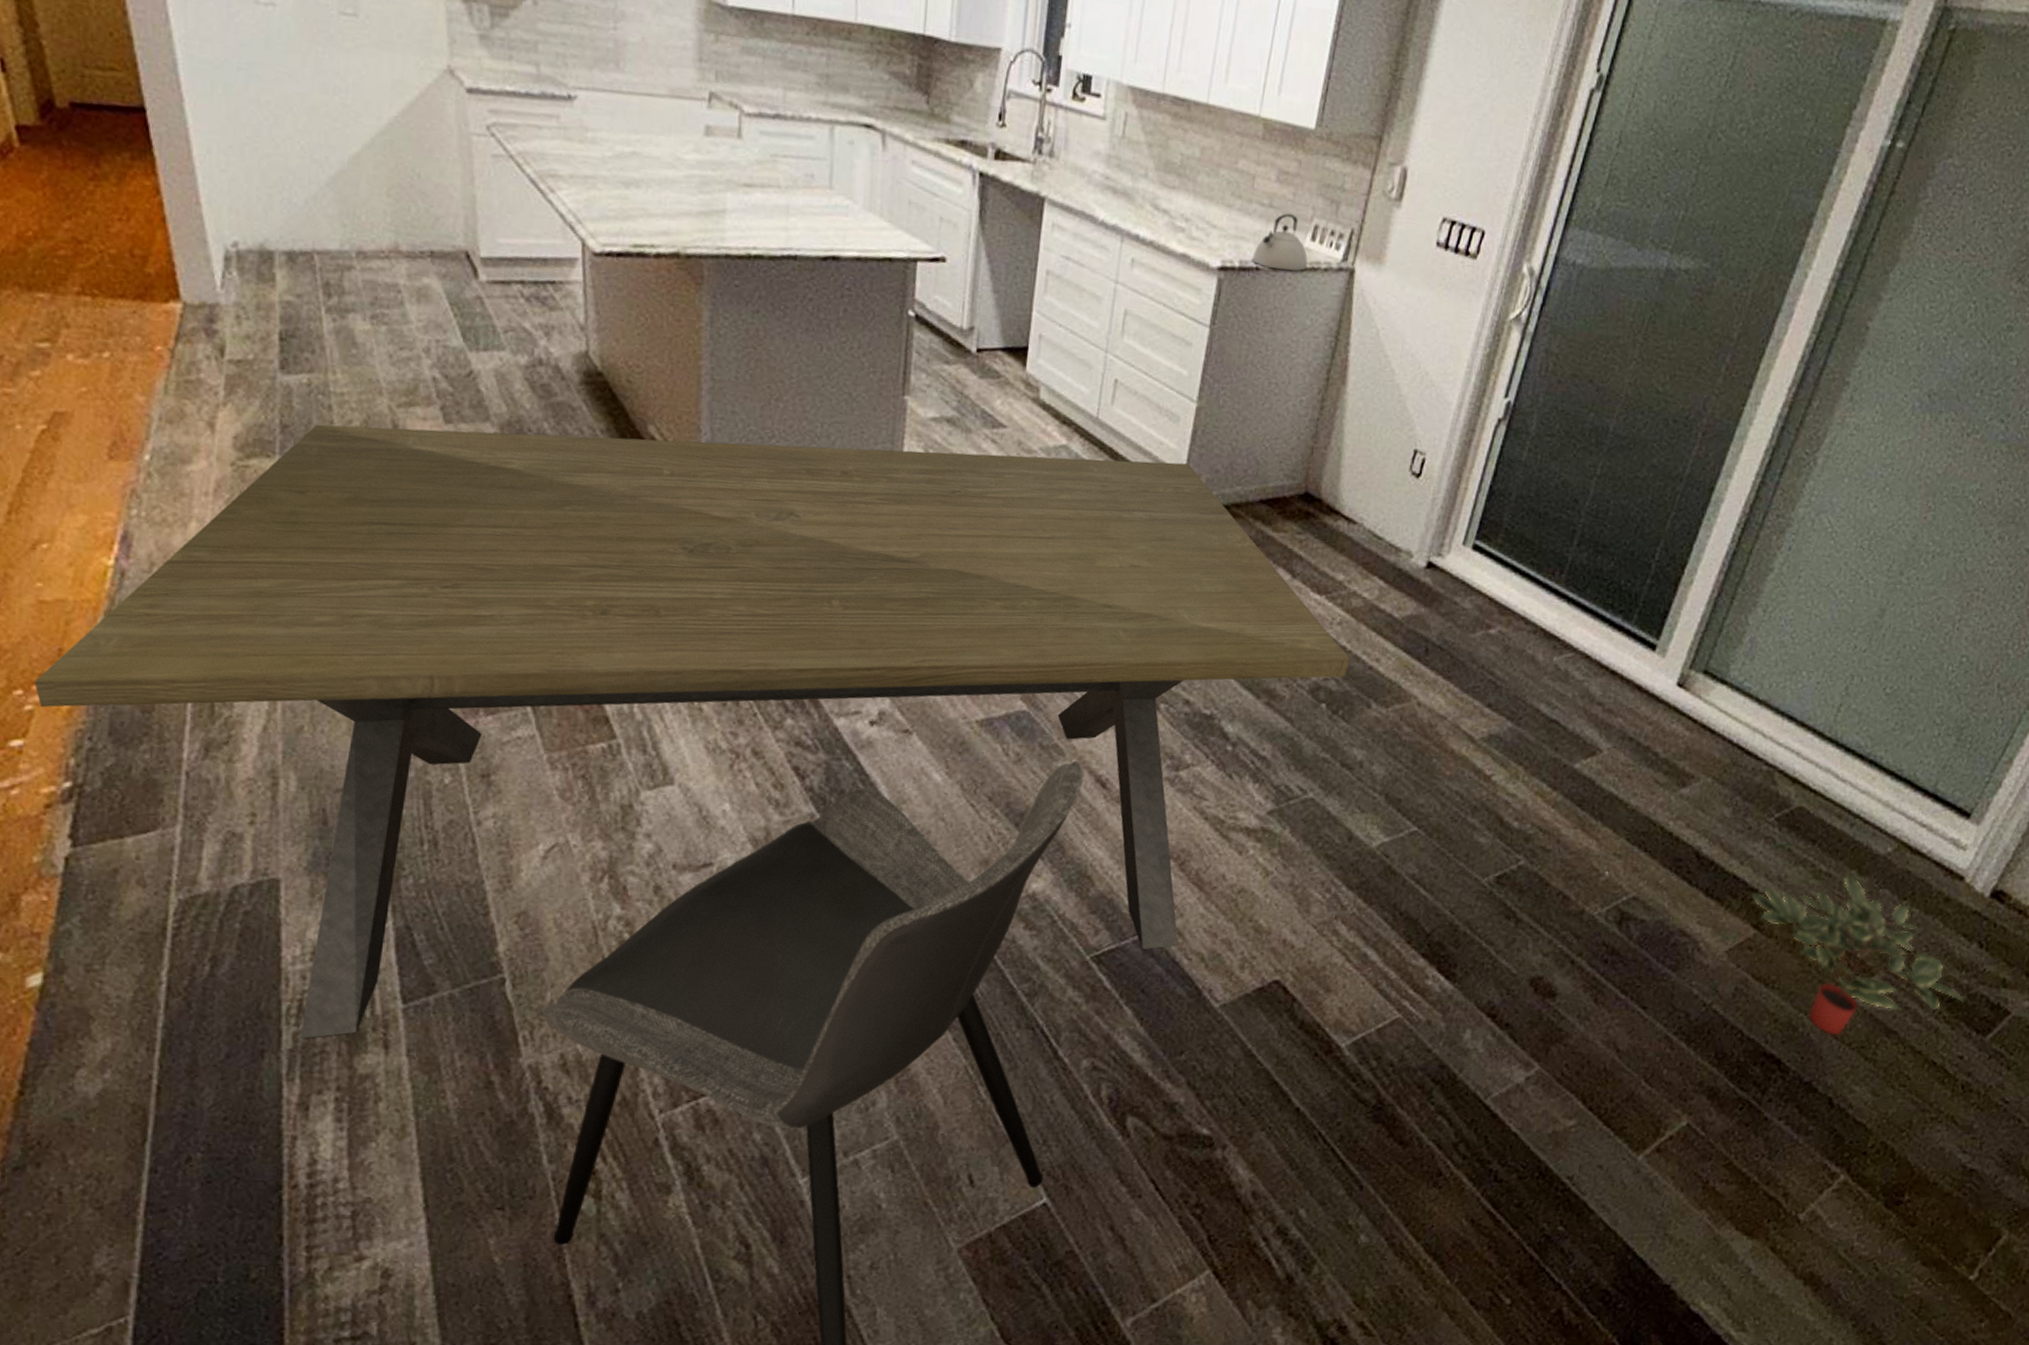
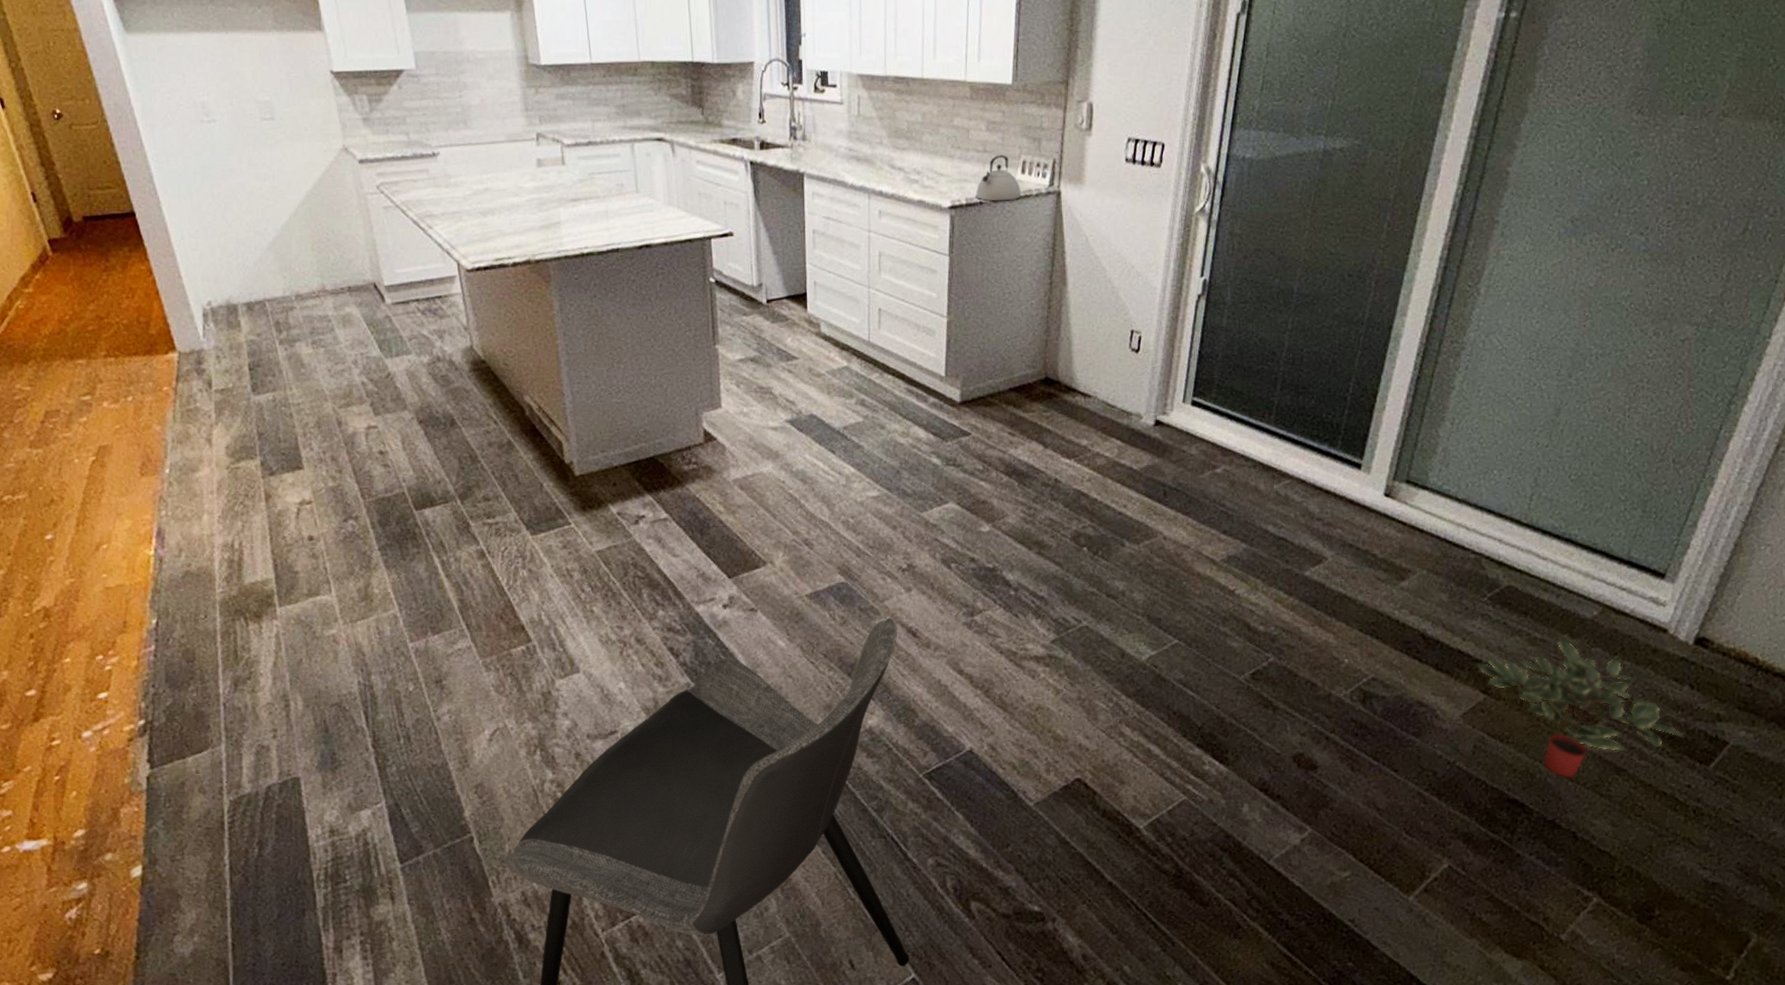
dining table: present [34,424,1350,1039] -> none [109,368,1102,897]

